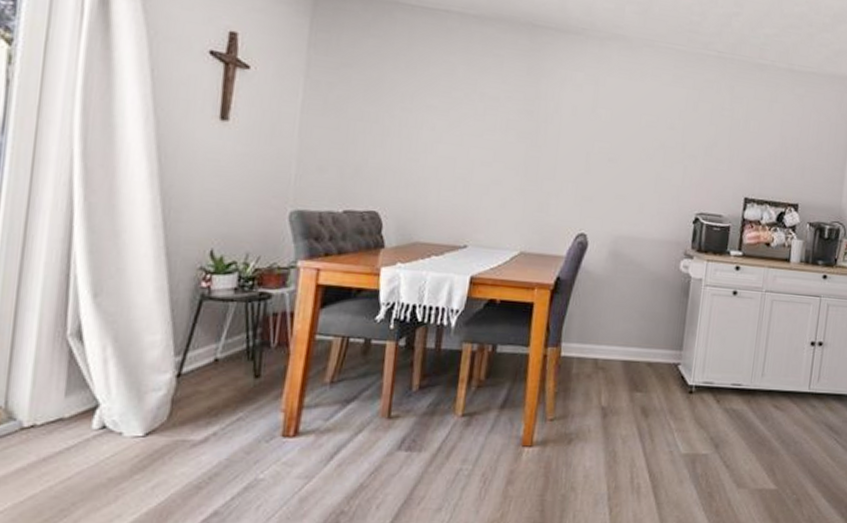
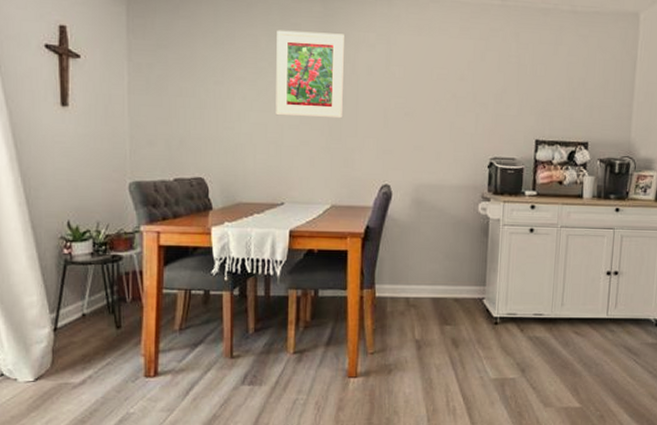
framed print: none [467,59,551,160] -> present [276,30,346,119]

